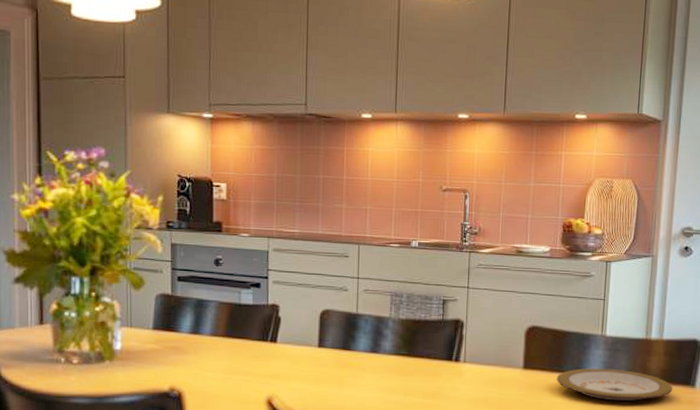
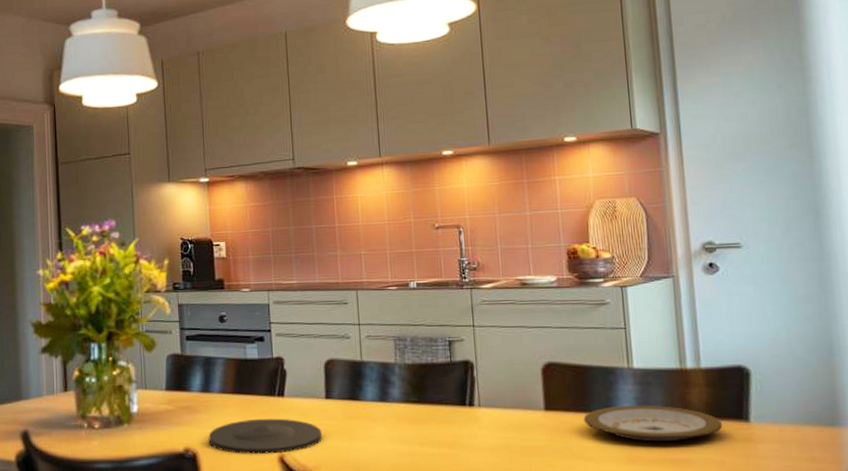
plate: none [195,362,311,397] -> present [208,418,322,454]

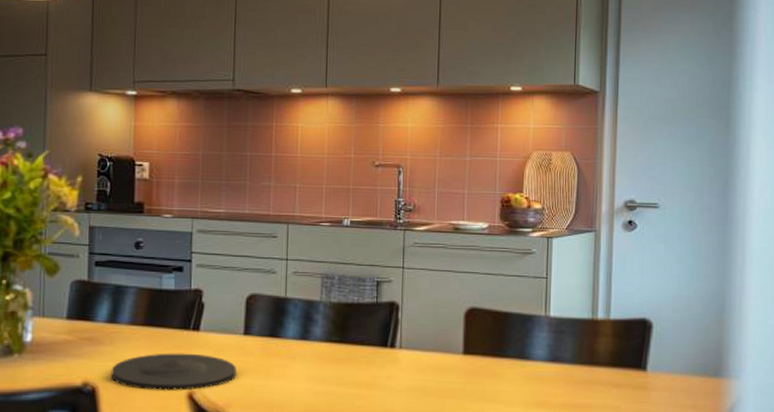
plate: present [583,405,723,442] -> none [498,352,623,388]

